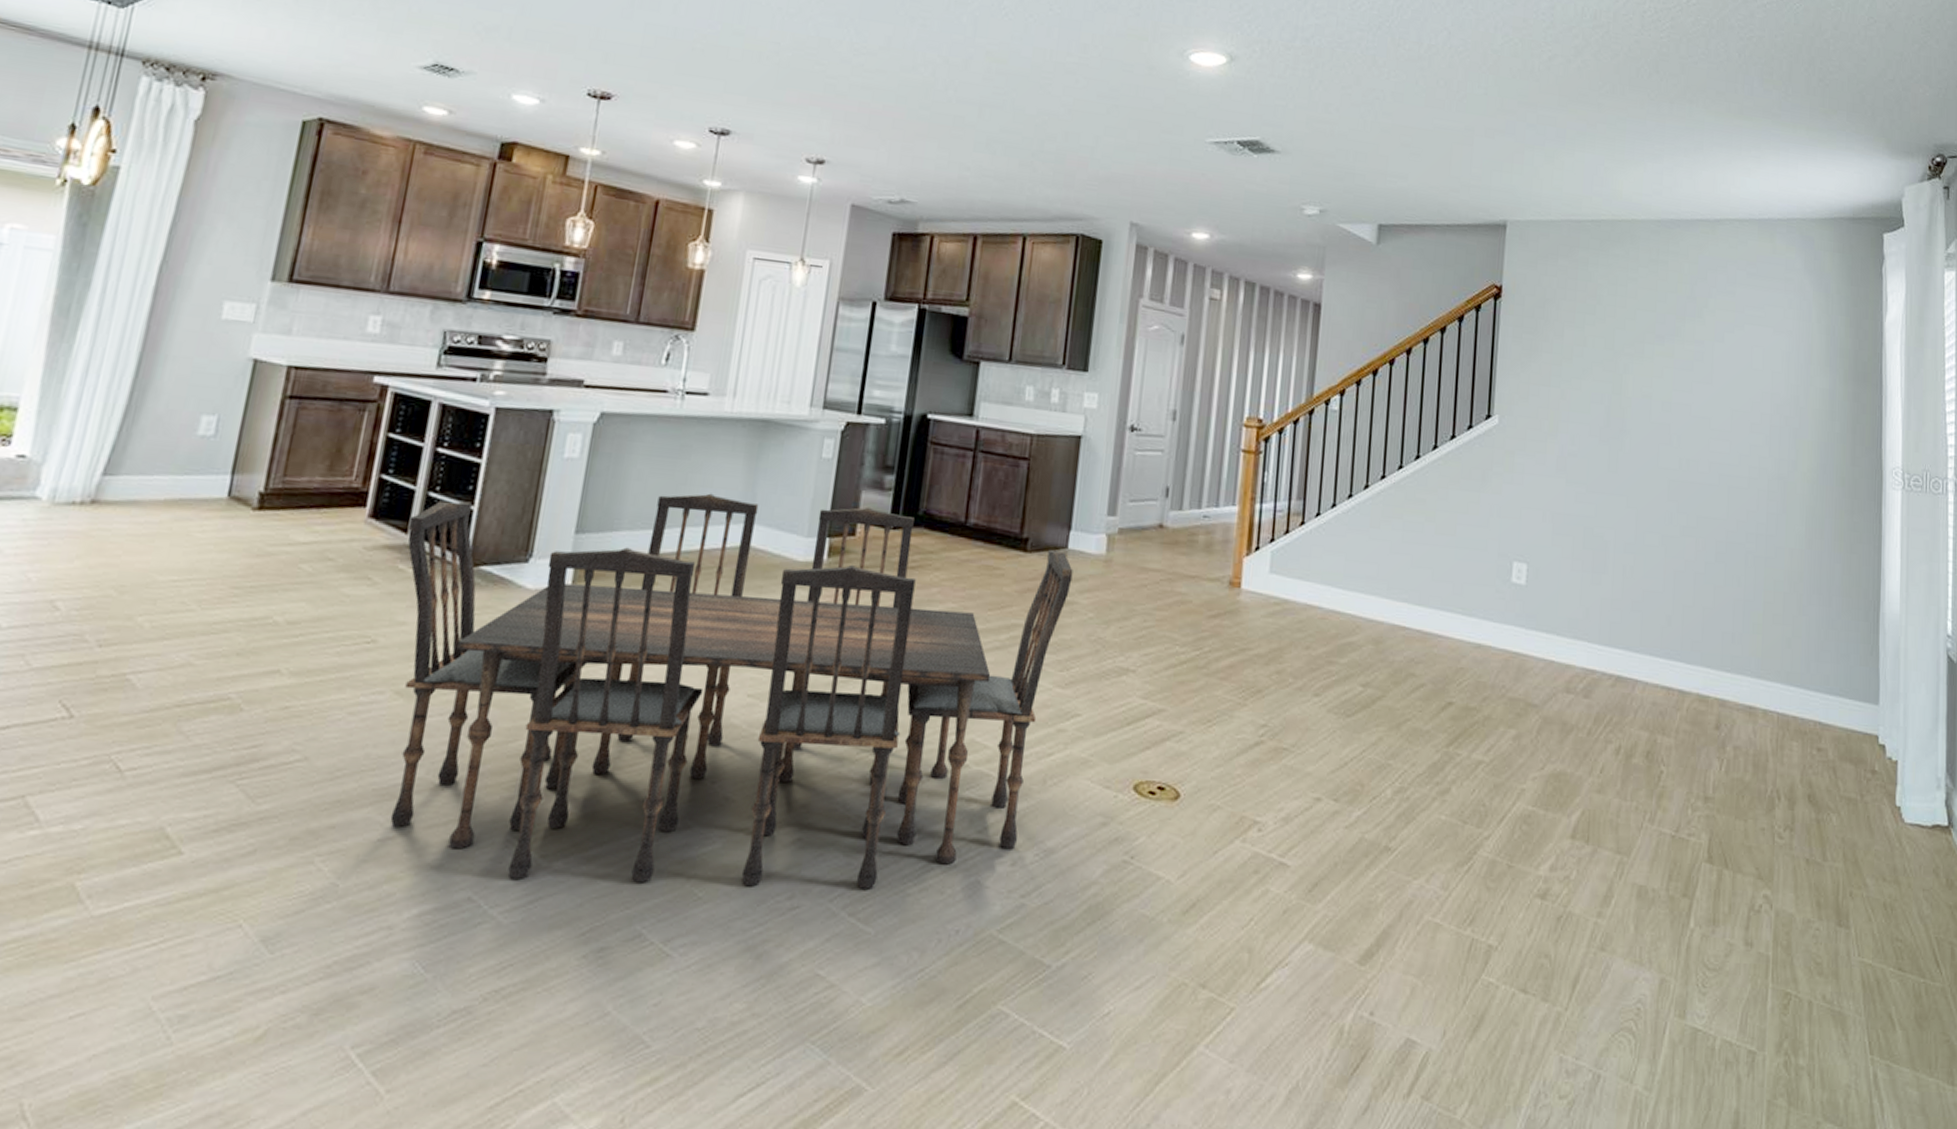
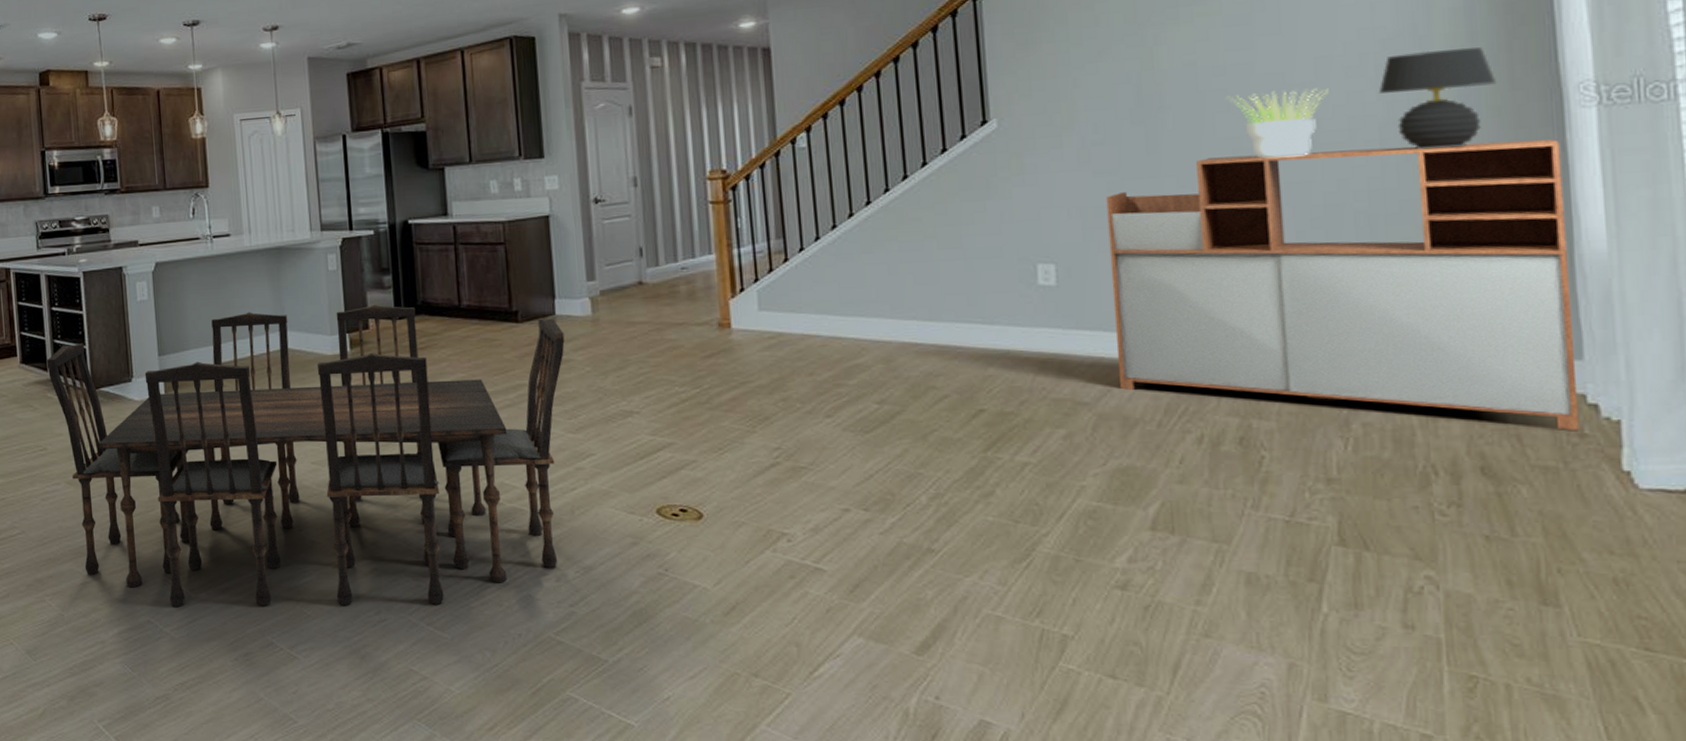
storage cabinet: none [1564,484,1878,767] -> present [1106,139,1580,430]
potted plant: none [1670,431,1739,494] -> present [1228,87,1329,158]
table lamp: none [1770,420,1844,508] -> present [1378,47,1496,150]

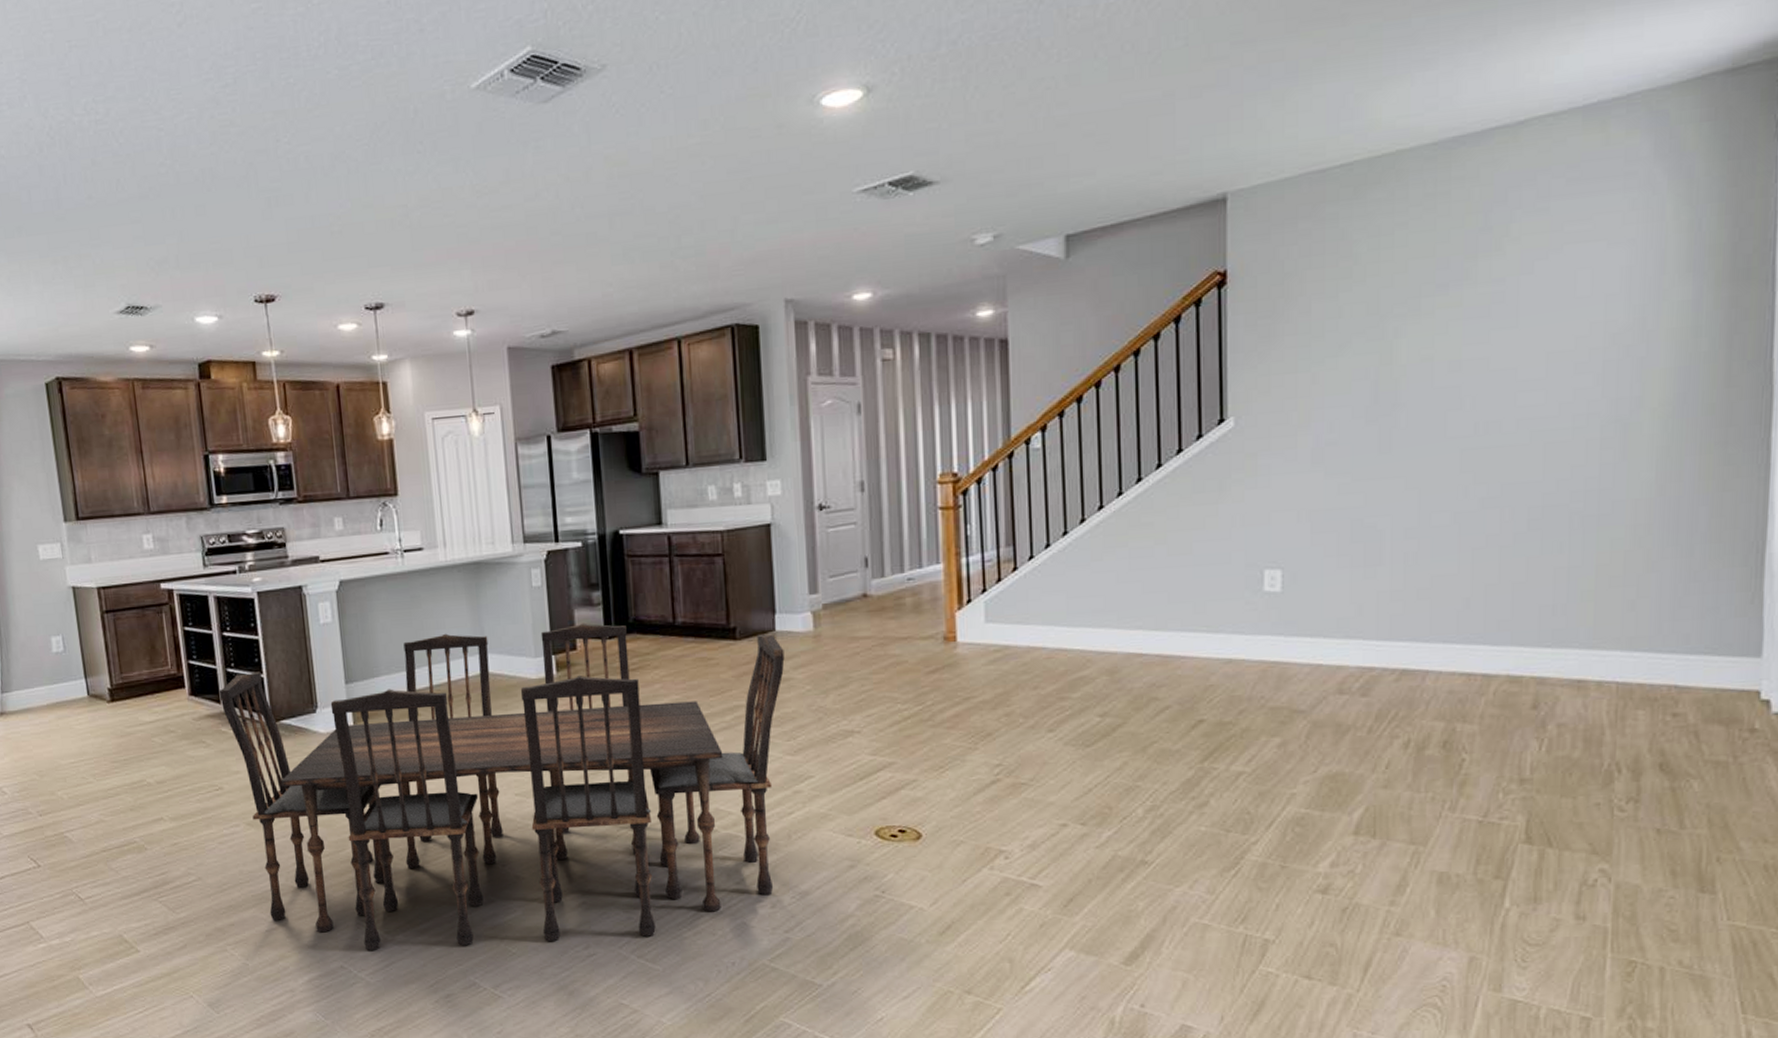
storage cabinet: present [1106,139,1580,430] -> none [1335,438,1765,726]
potted plant: present [1228,87,1329,158] -> none [1461,384,1557,458]
table lamp: present [1378,47,1496,150] -> none [1603,343,1714,449]

